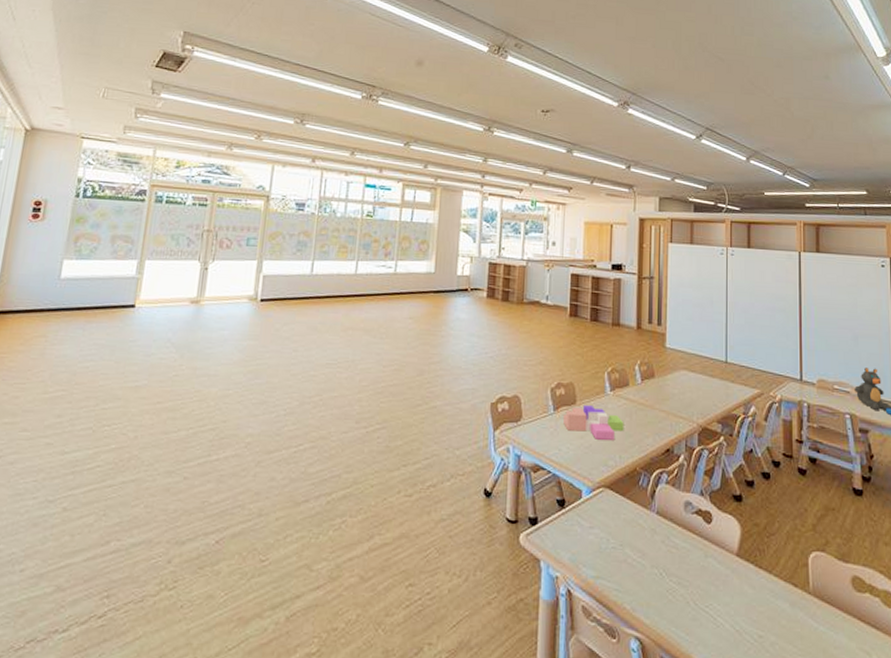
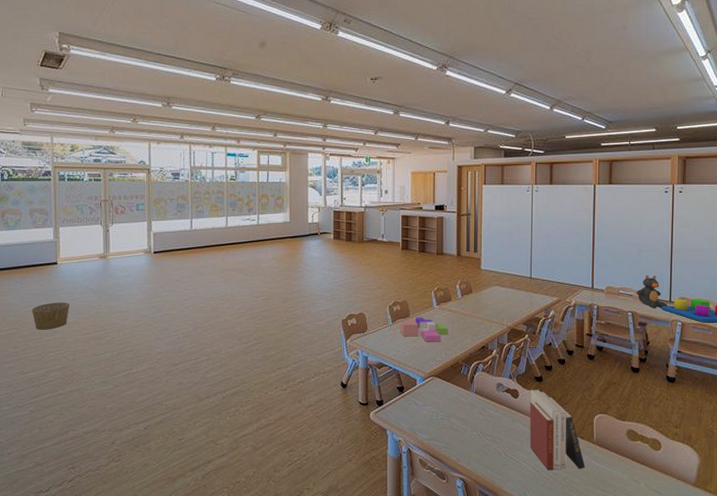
basket: none [90,357,143,395] -> present [32,302,70,330]
books: none [727,511,800,631] -> present [529,389,586,470]

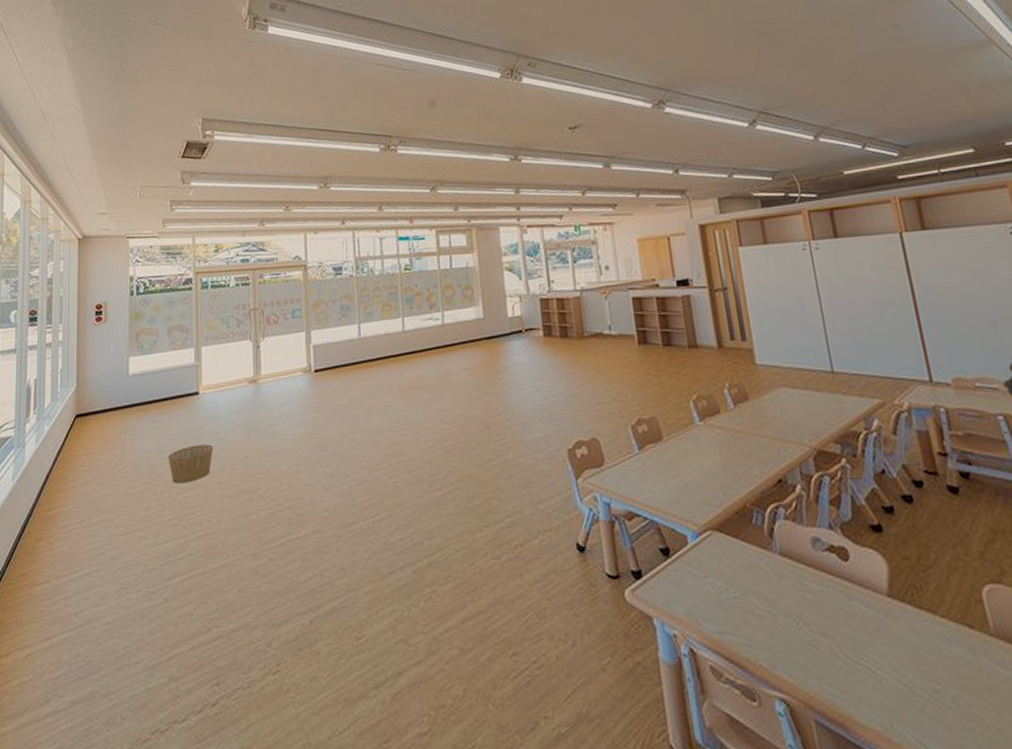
toy blocks: present [400,317,448,342] -> none [651,440,724,477]
books: present [529,389,586,470] -> none [866,544,987,683]

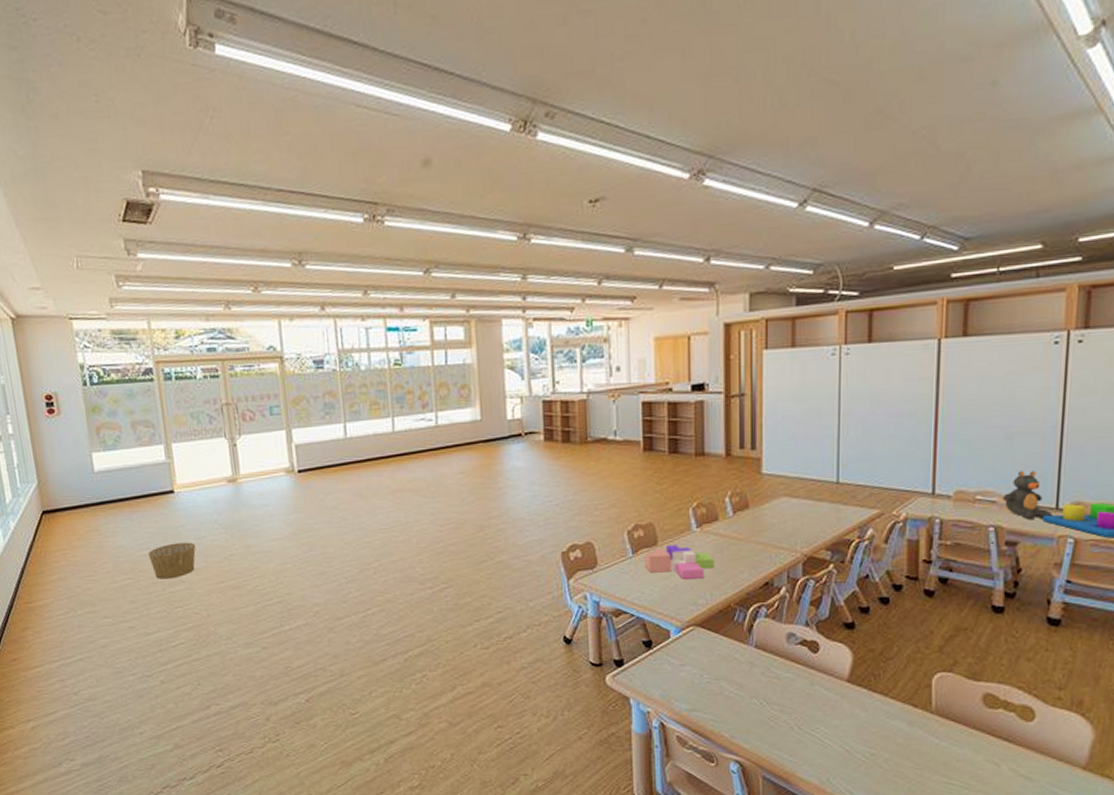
toy blocks: none [651,440,724,477] -> present [644,545,715,579]

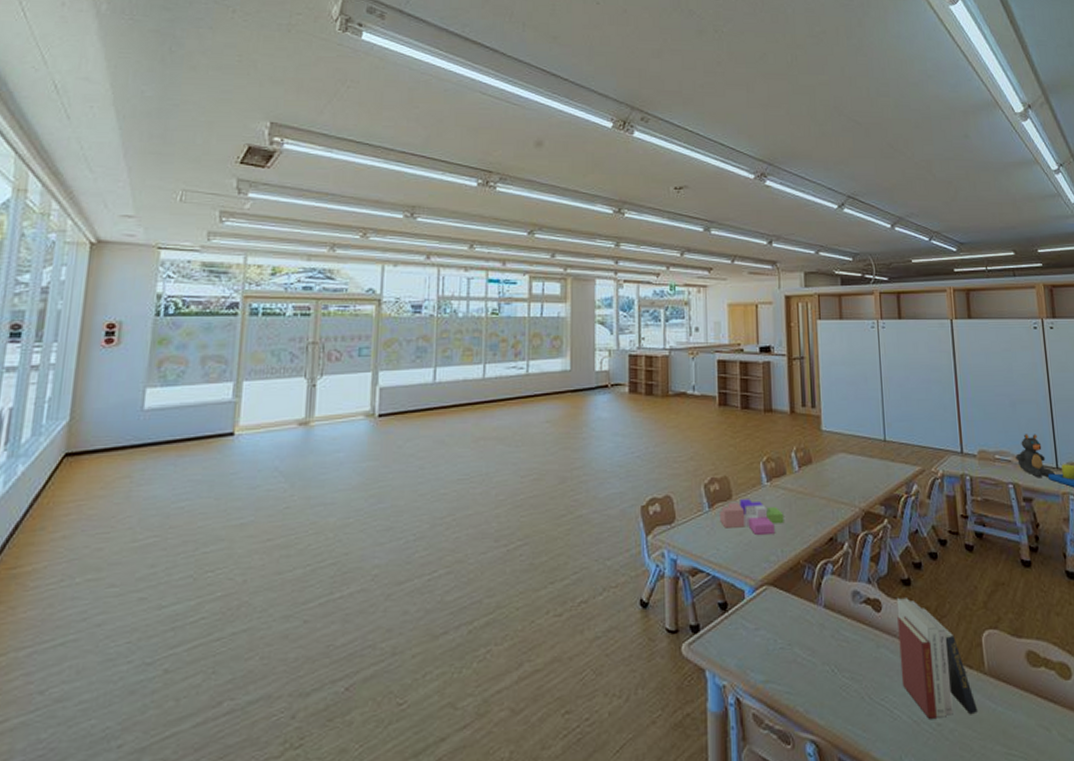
basket: present [148,542,196,579] -> none [186,492,247,537]
books: none [835,639,919,749] -> present [896,596,979,719]

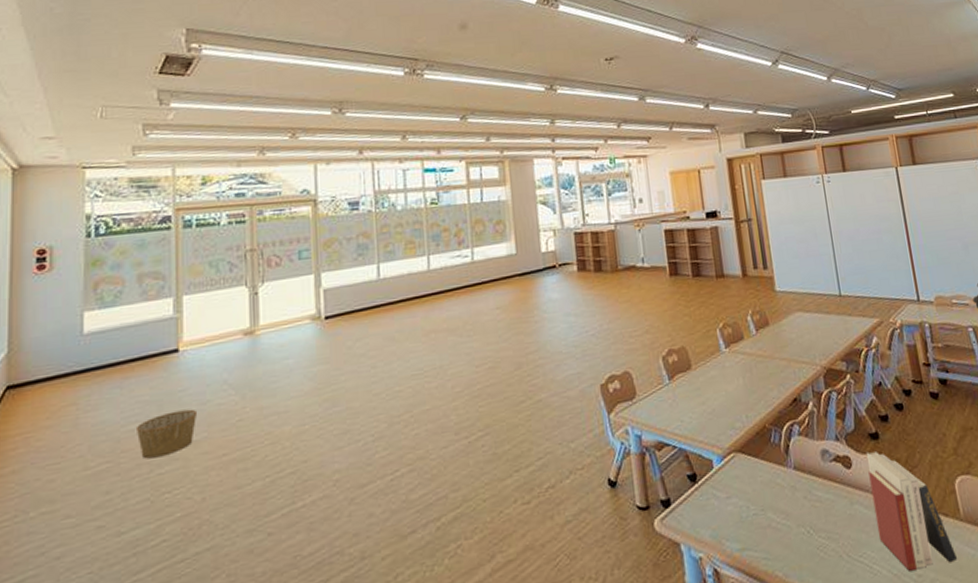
basket: none [186,492,247,537] -> present [137,409,198,459]
toy blocks: present [720,499,784,535] -> none [680,367,746,403]

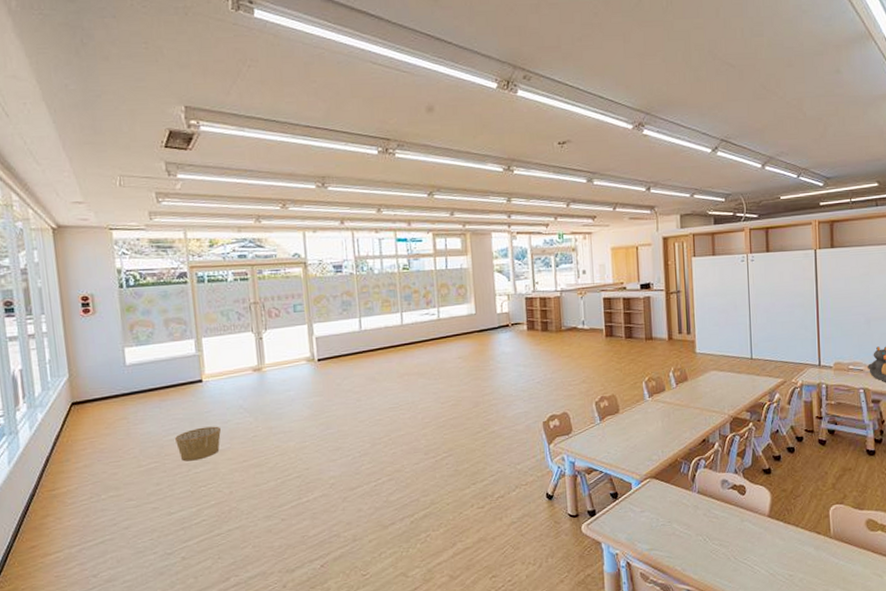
books: present [866,450,958,571] -> none [758,482,824,572]

